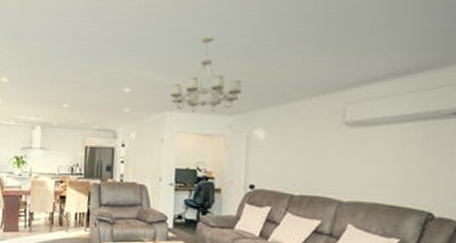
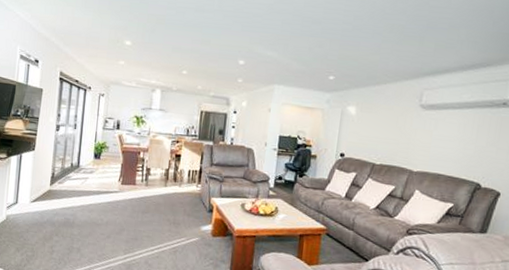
chandelier: present [170,36,242,113] -> none [279,20,341,88]

